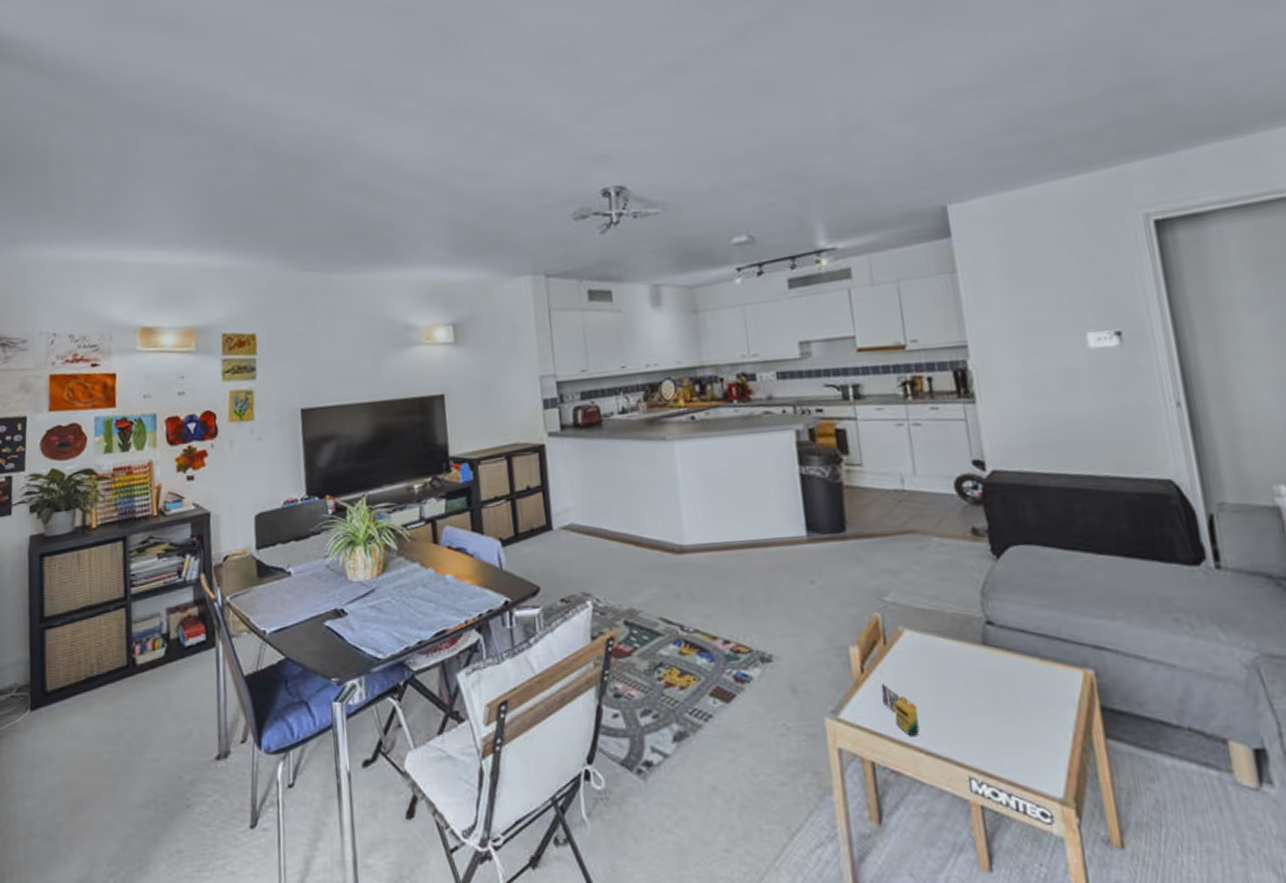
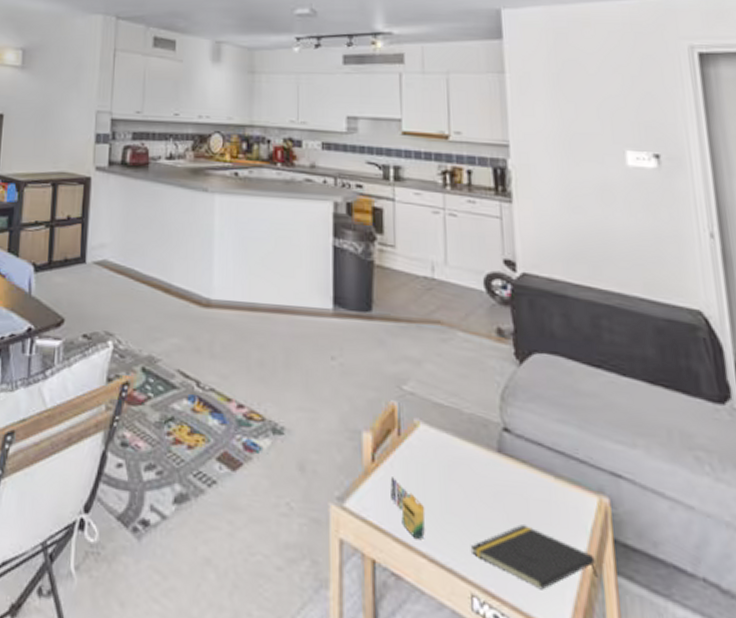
notepad: none [965,707,1087,763] -> present [471,525,596,590]

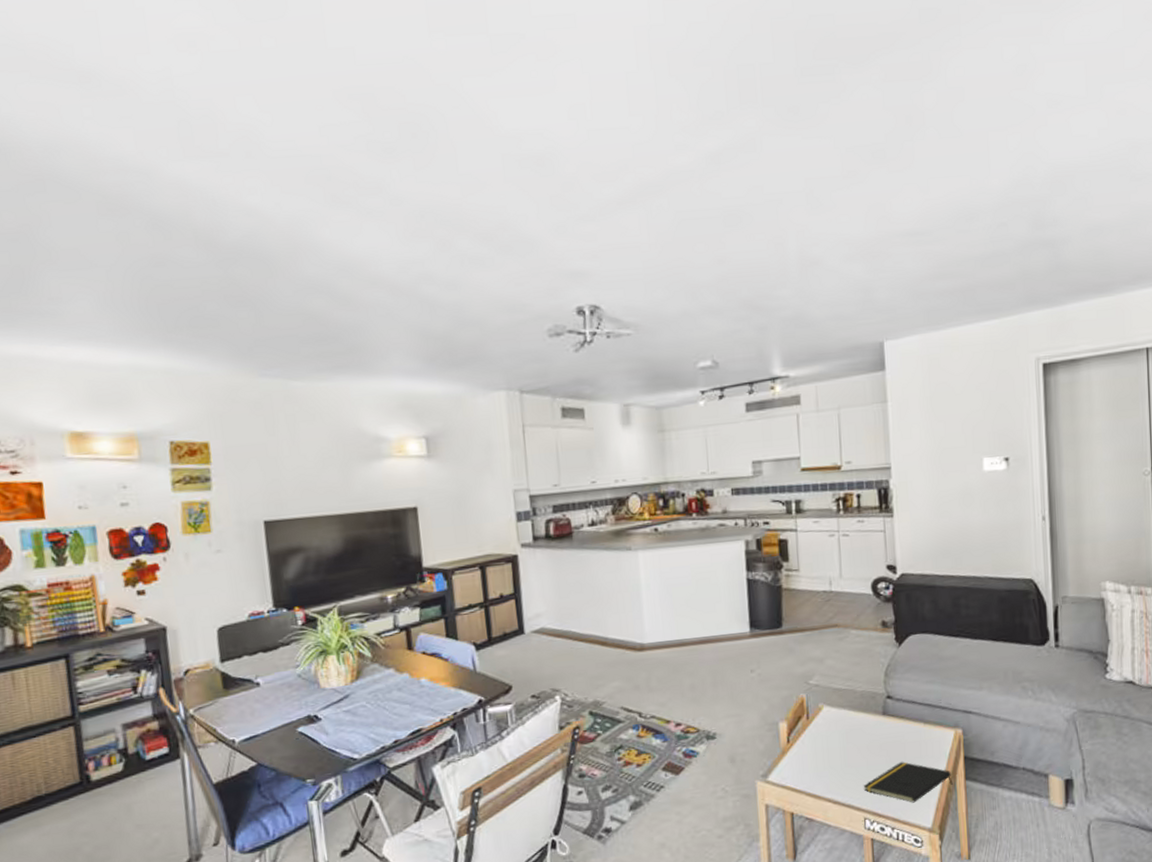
crayon: present [390,477,426,539] -> none [802,750,830,790]

